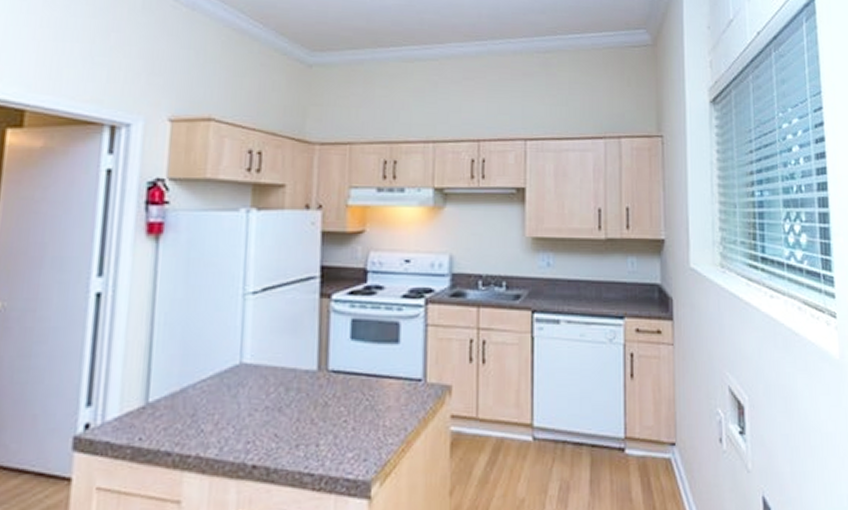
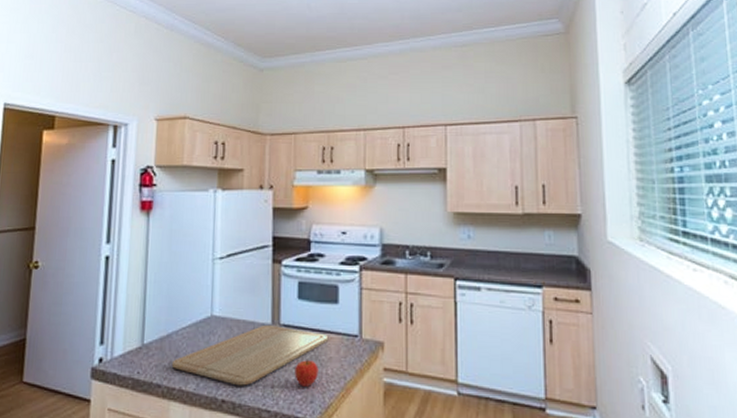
chopping board: none [186,371,388,447] -> present [171,324,329,386]
fruit: none [345,409,374,443] -> present [295,359,319,387]

